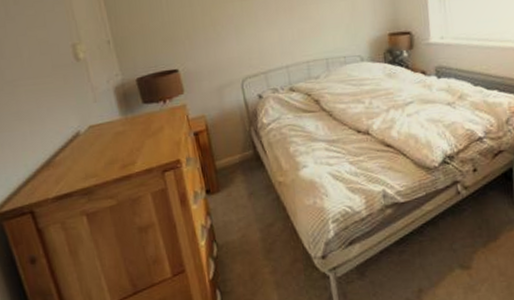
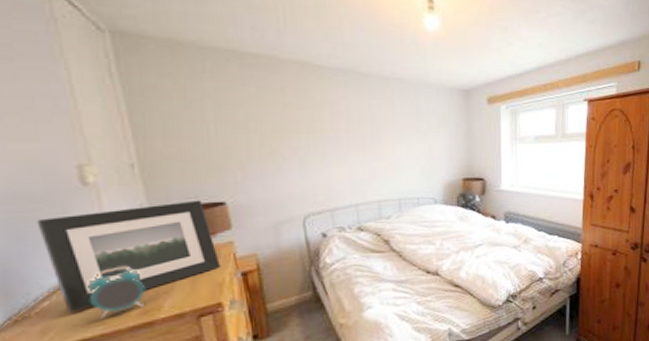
picture frame: none [48,69,177,166] -> present [36,200,220,312]
alarm clock: none [84,128,123,172] -> present [88,267,145,319]

